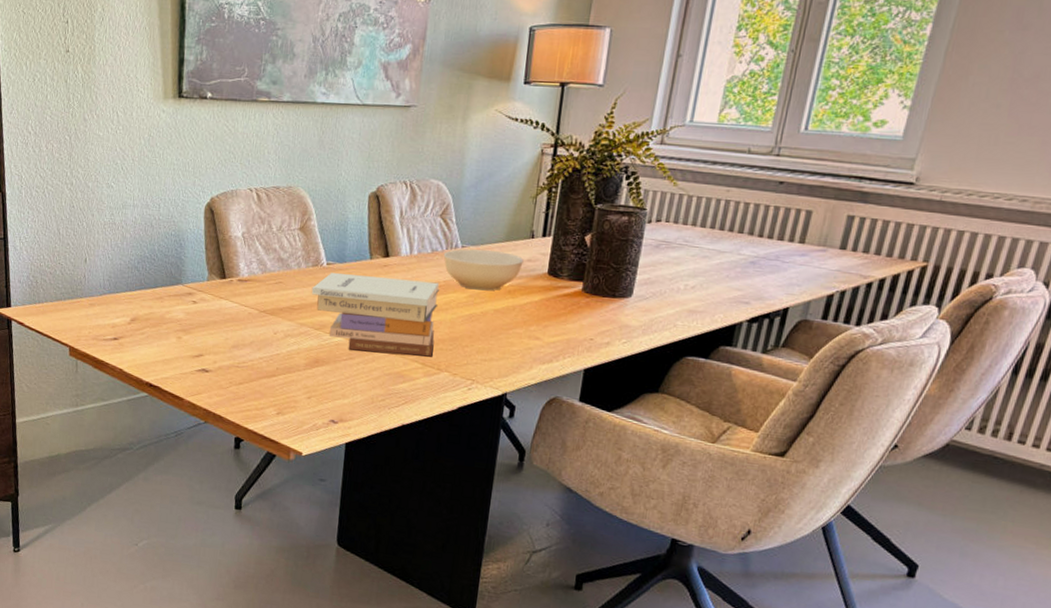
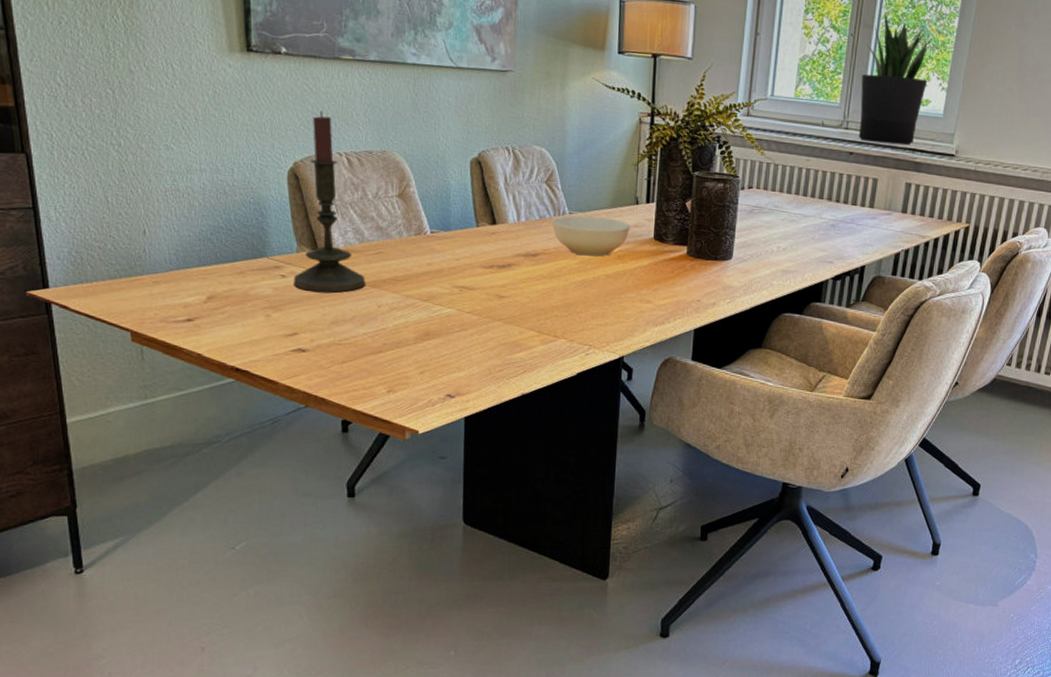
candle: none [203,150,265,320] -> present [294,111,365,294]
books: present [311,272,440,357] -> none [416,240,550,325]
planter: none [791,24,896,174] -> present [858,13,933,146]

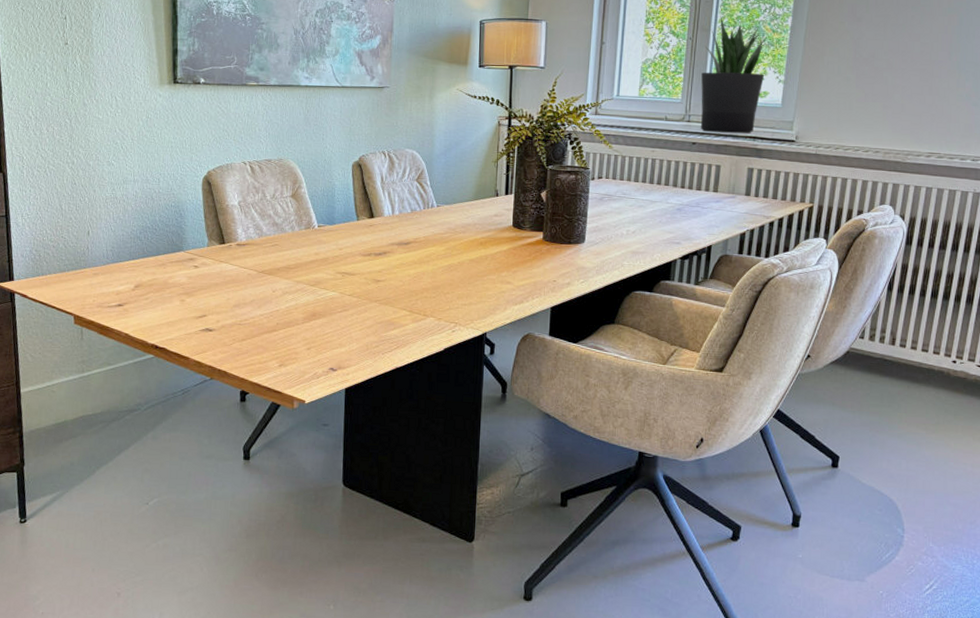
candle: present [294,111,365,294] -> none [204,128,263,281]
bowl: present [551,215,630,257] -> none [421,208,491,243]

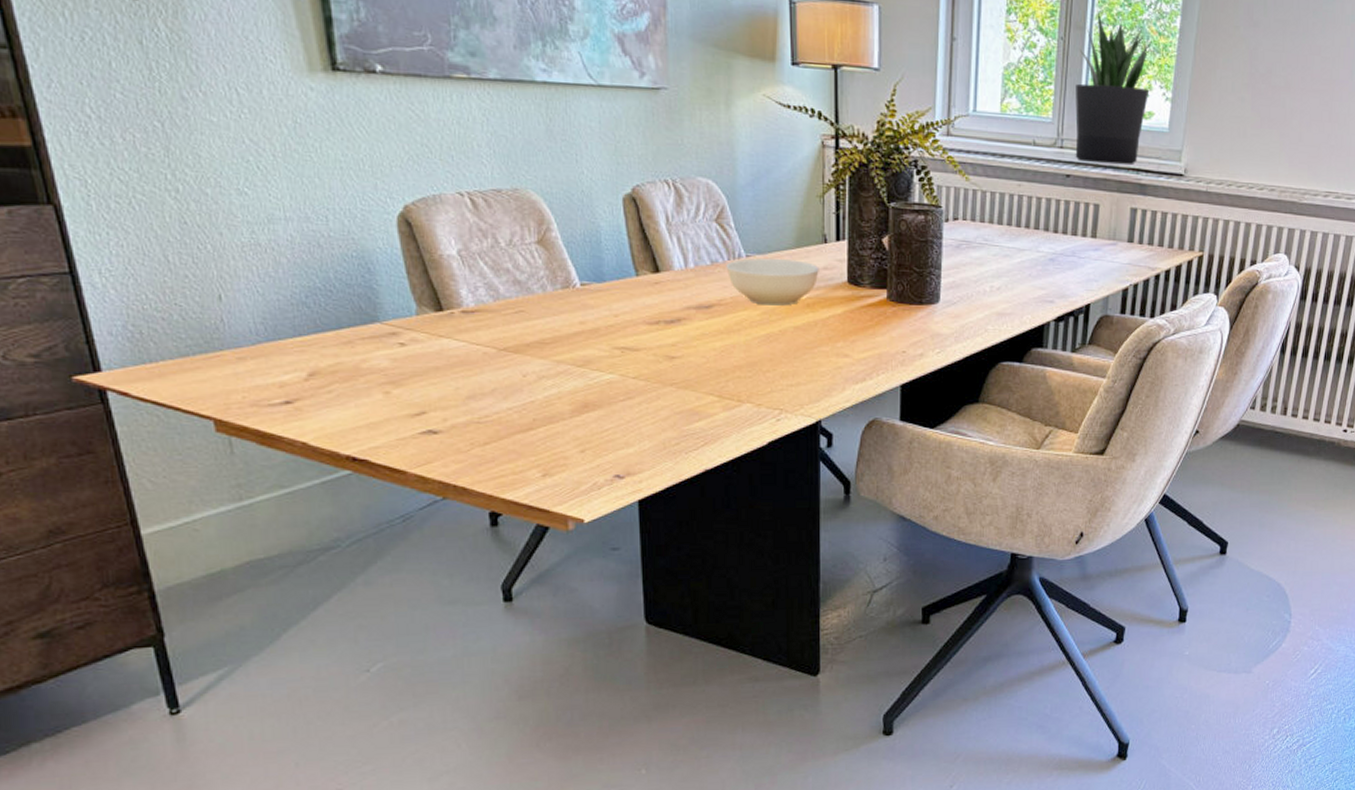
bowl: none [421,208,491,243] -> present [726,258,819,306]

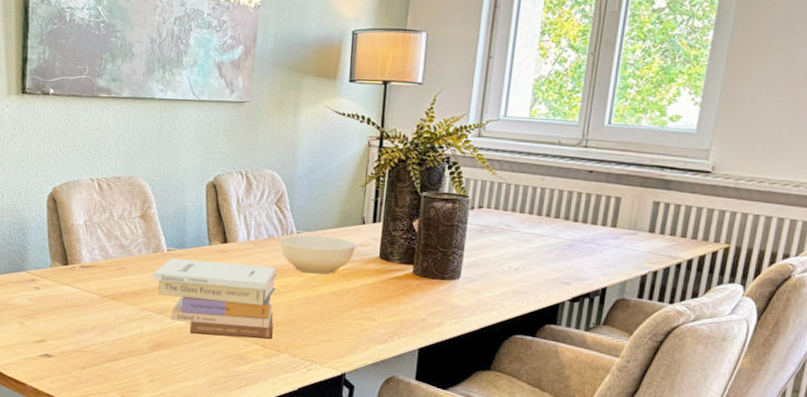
books: none [565,294,730,390] -> present [152,257,277,339]
planter: present [1075,12,1153,166] -> none [599,30,684,163]

